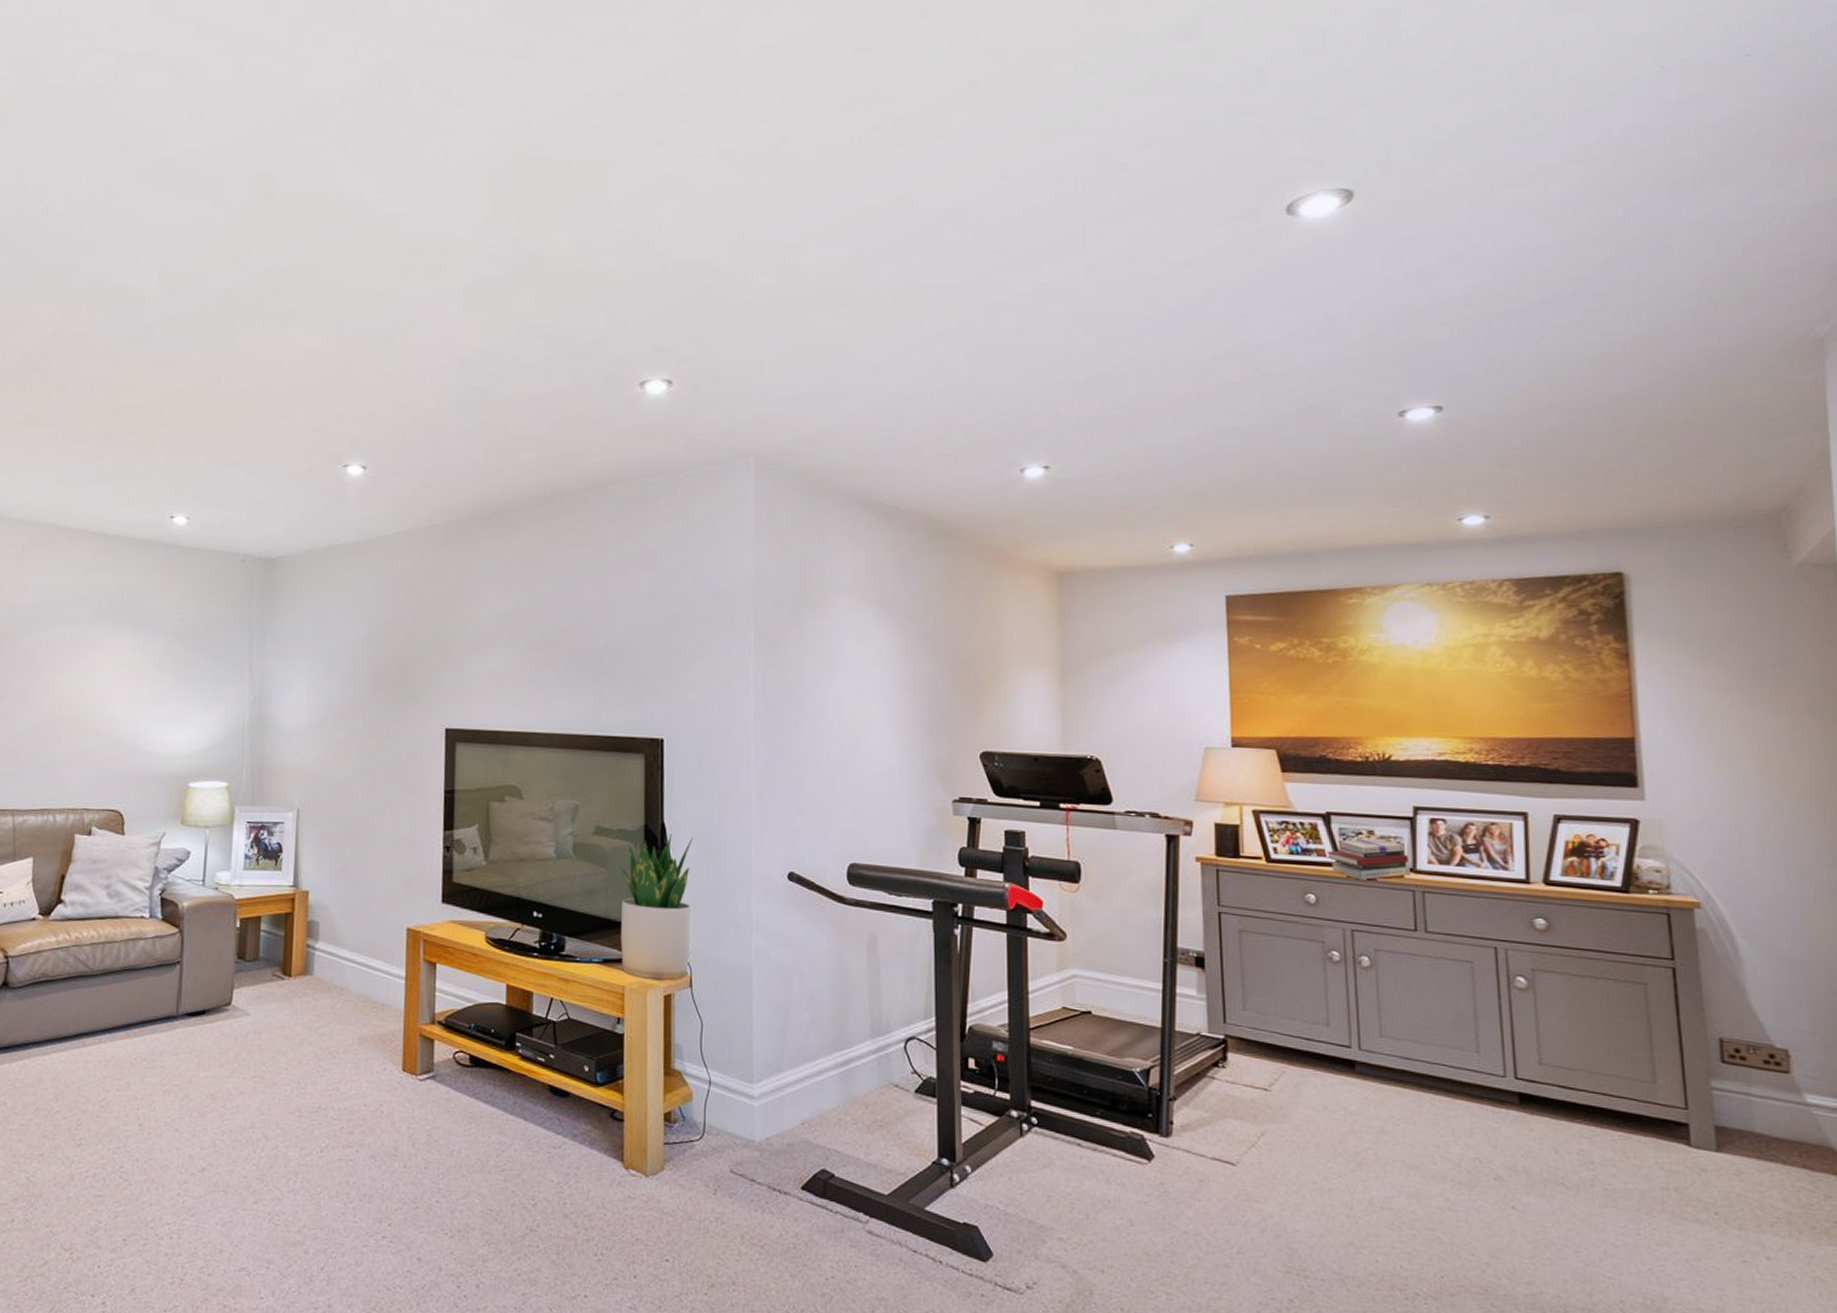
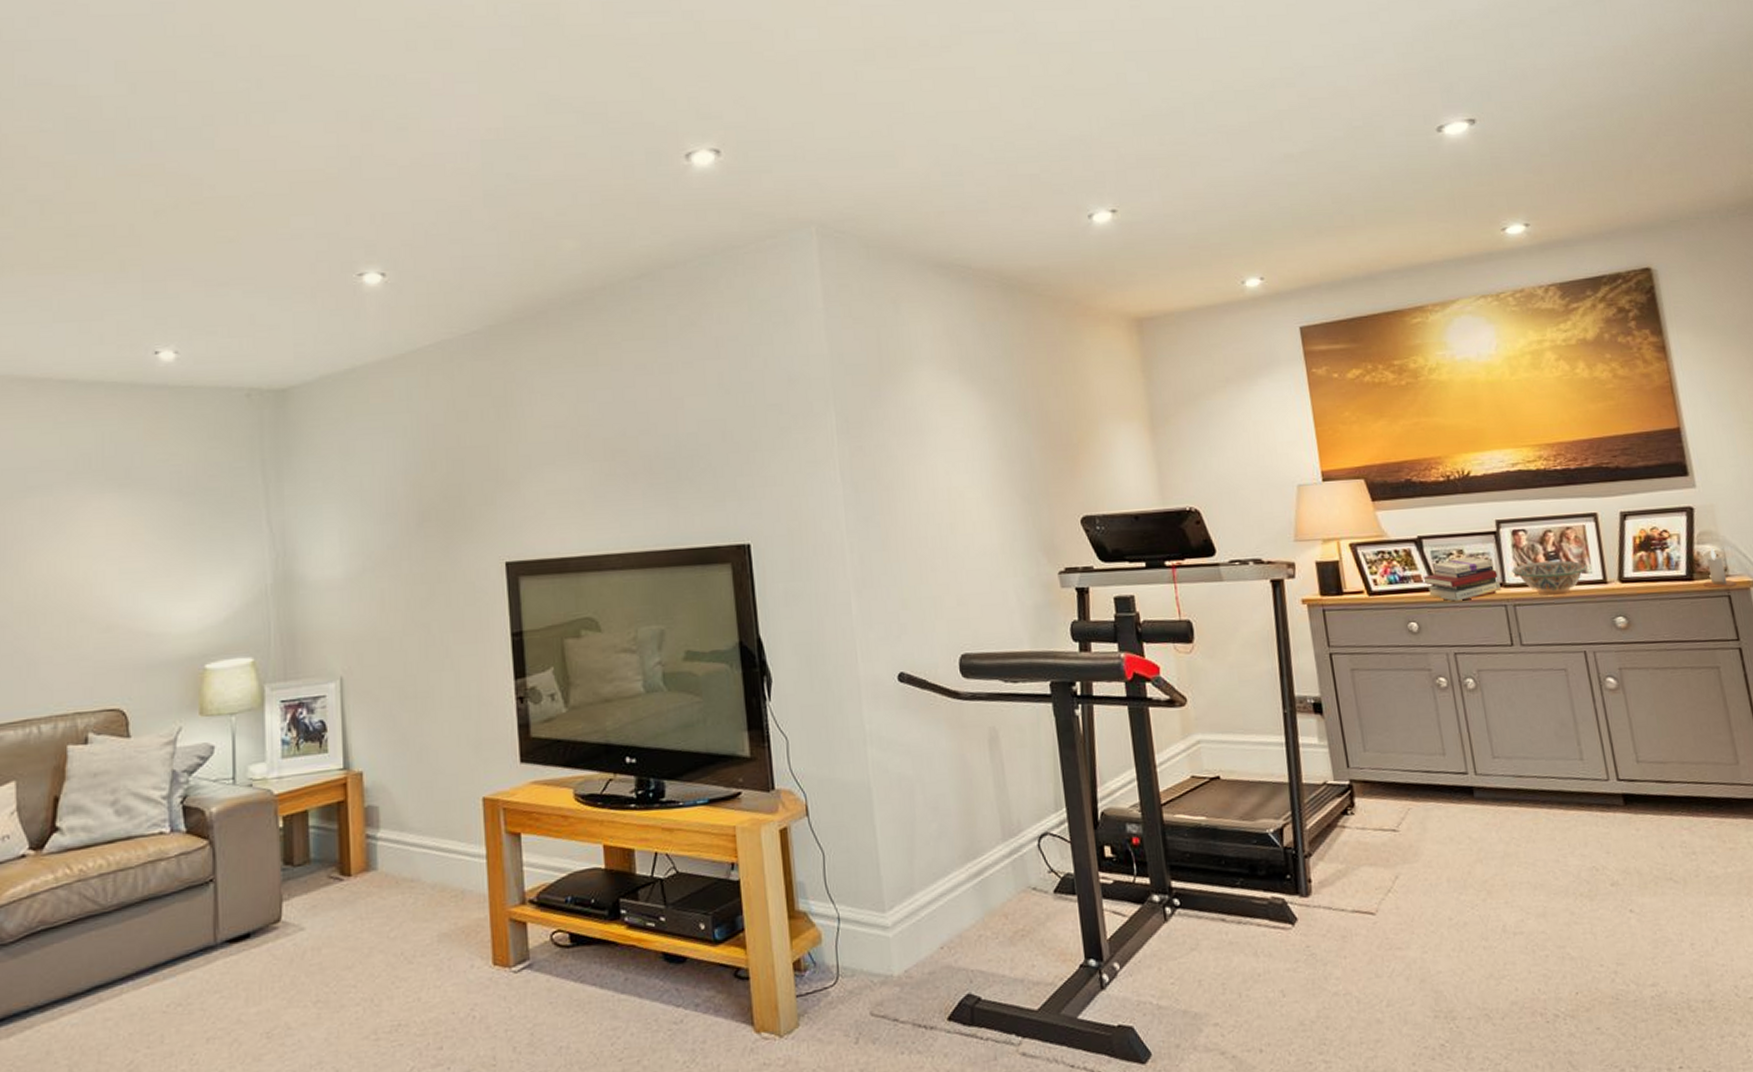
planter: present [621,834,693,981] -> none [717,648,803,815]
decorative bowl: none [1424,852,1510,888] -> present [1511,560,1588,596]
candle: none [1640,863,1679,906] -> present [1703,548,1737,589]

